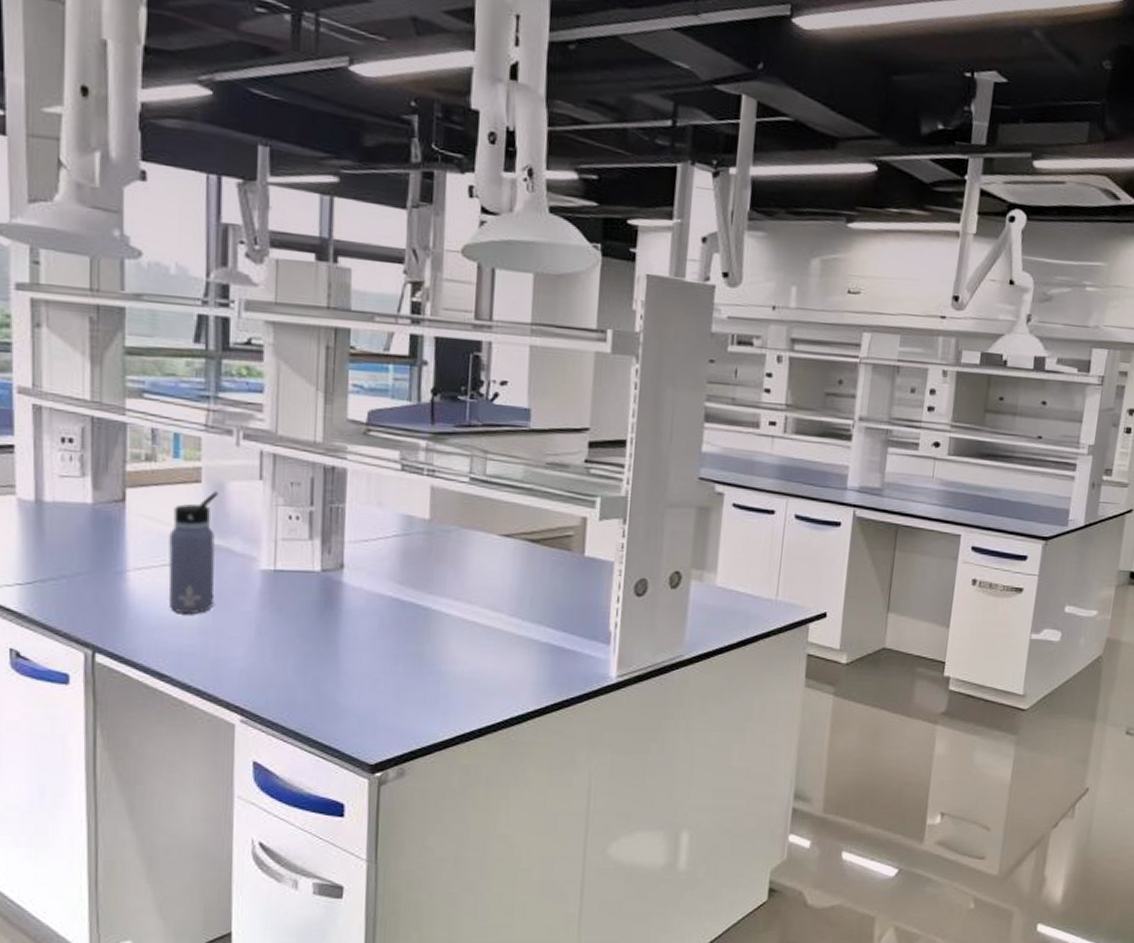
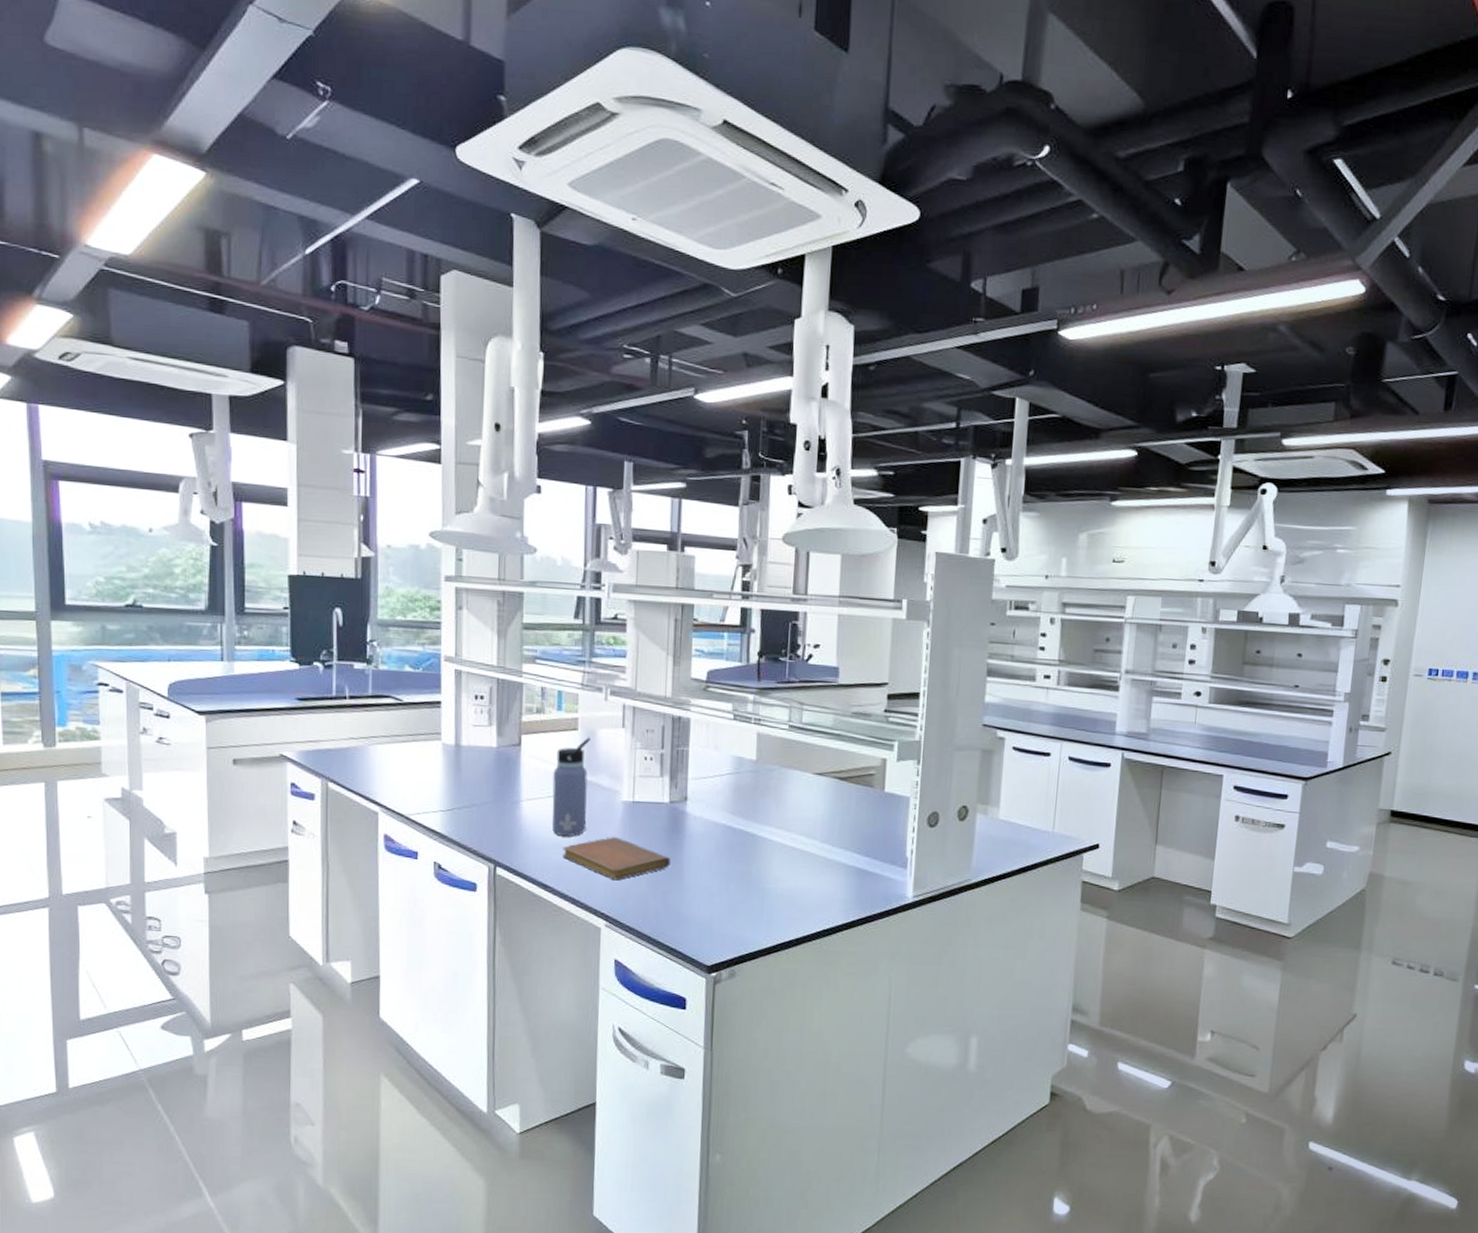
notebook: none [183,614,323,667] -> present [562,837,670,881]

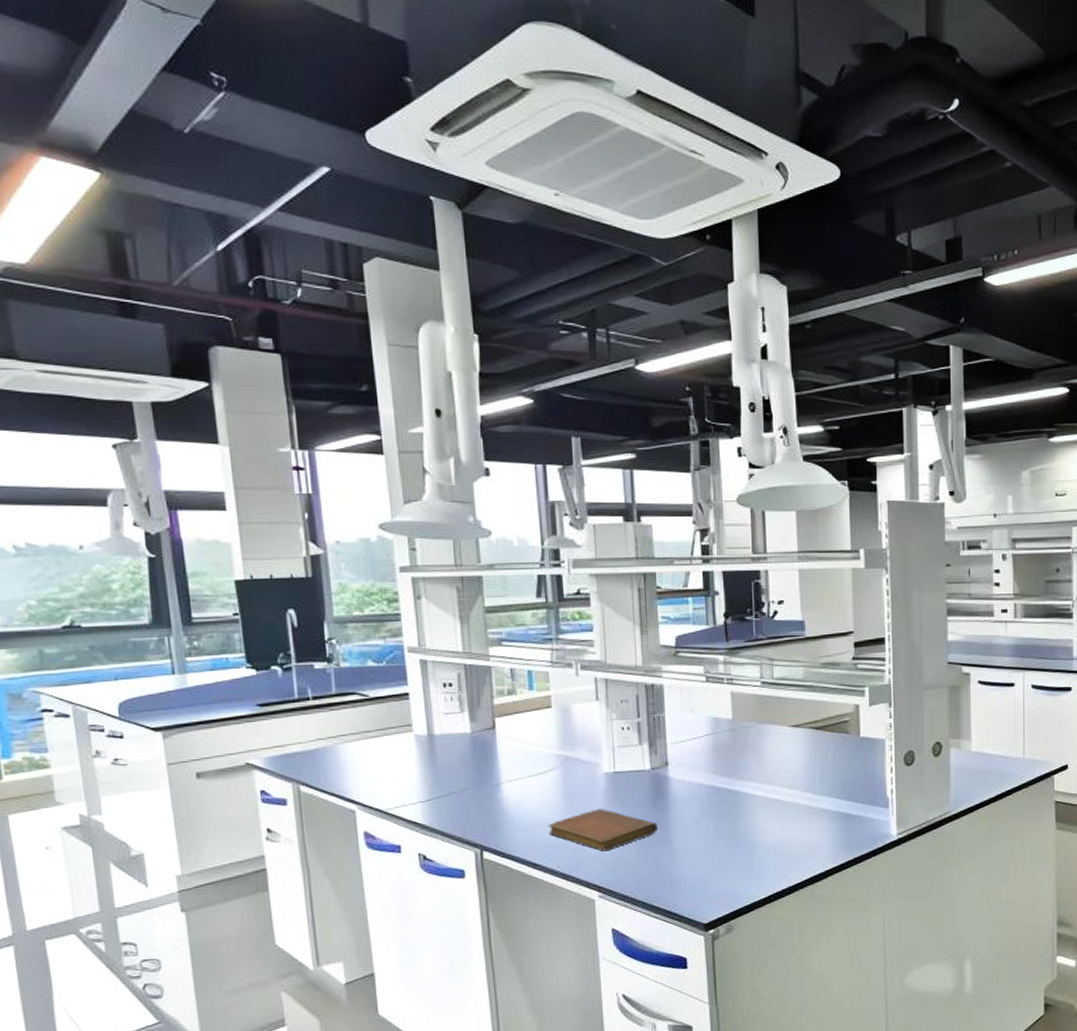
water bottle: present [552,737,592,836] -> none [531,713,570,813]

